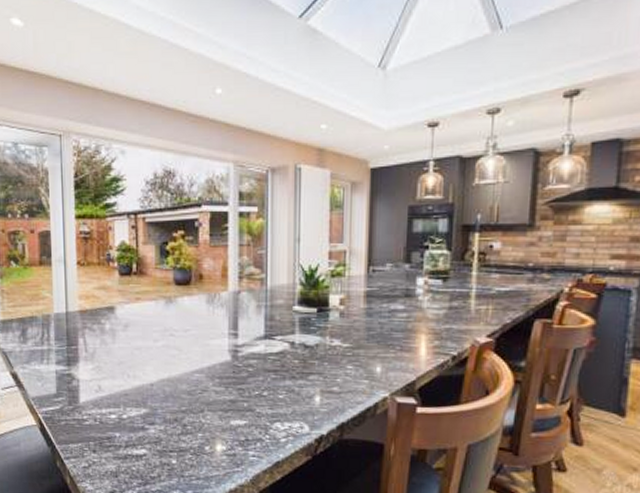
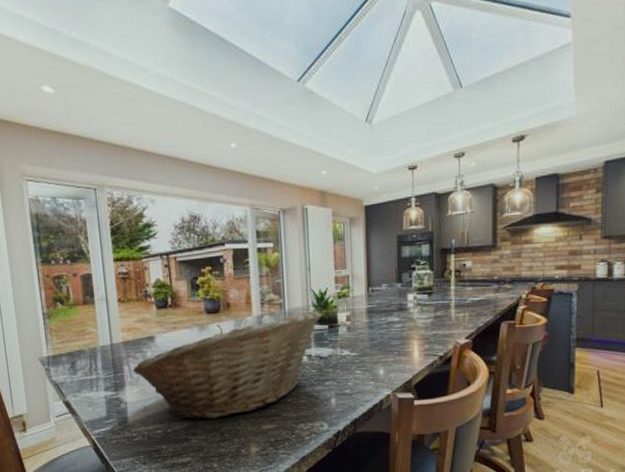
fruit basket: none [88,290,311,407] -> present [133,311,323,420]

